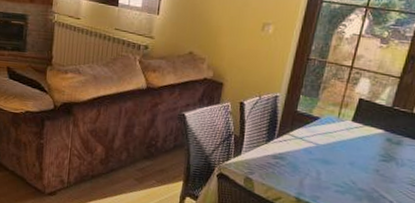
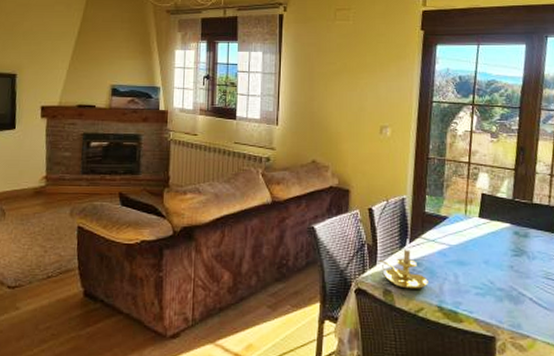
candle holder: none [244,134,290,181] -> present [379,238,428,289]

